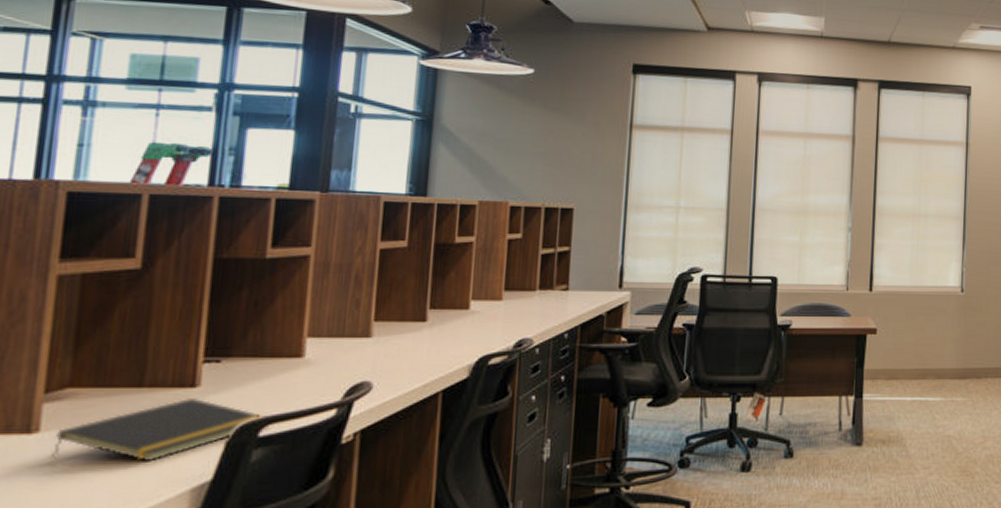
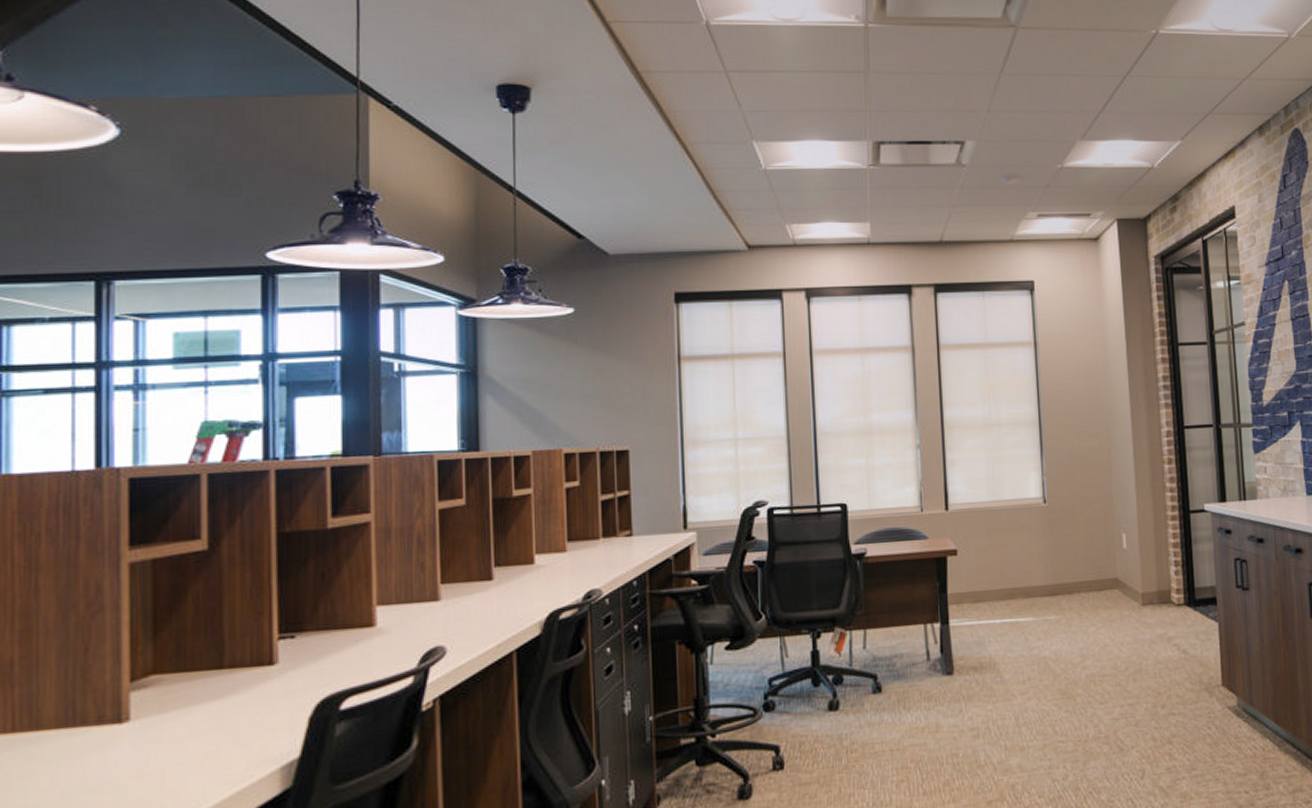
notepad: present [52,399,266,462] -> none [145,676,345,748]

